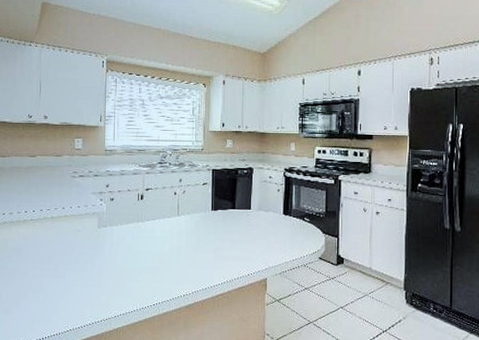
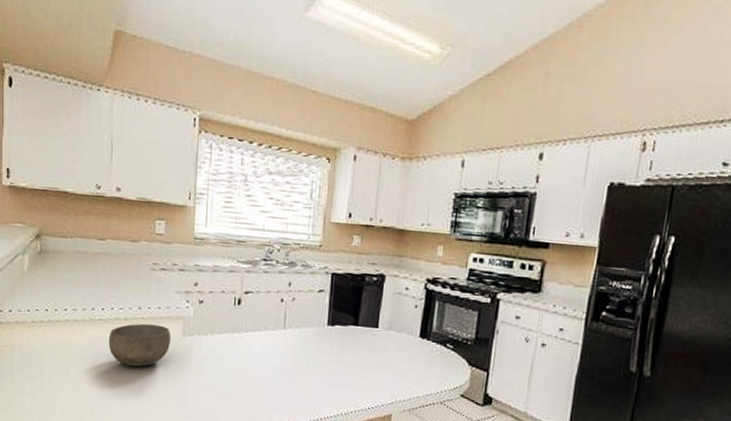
bowl: none [38,220,89,257] -> present [108,323,172,367]

